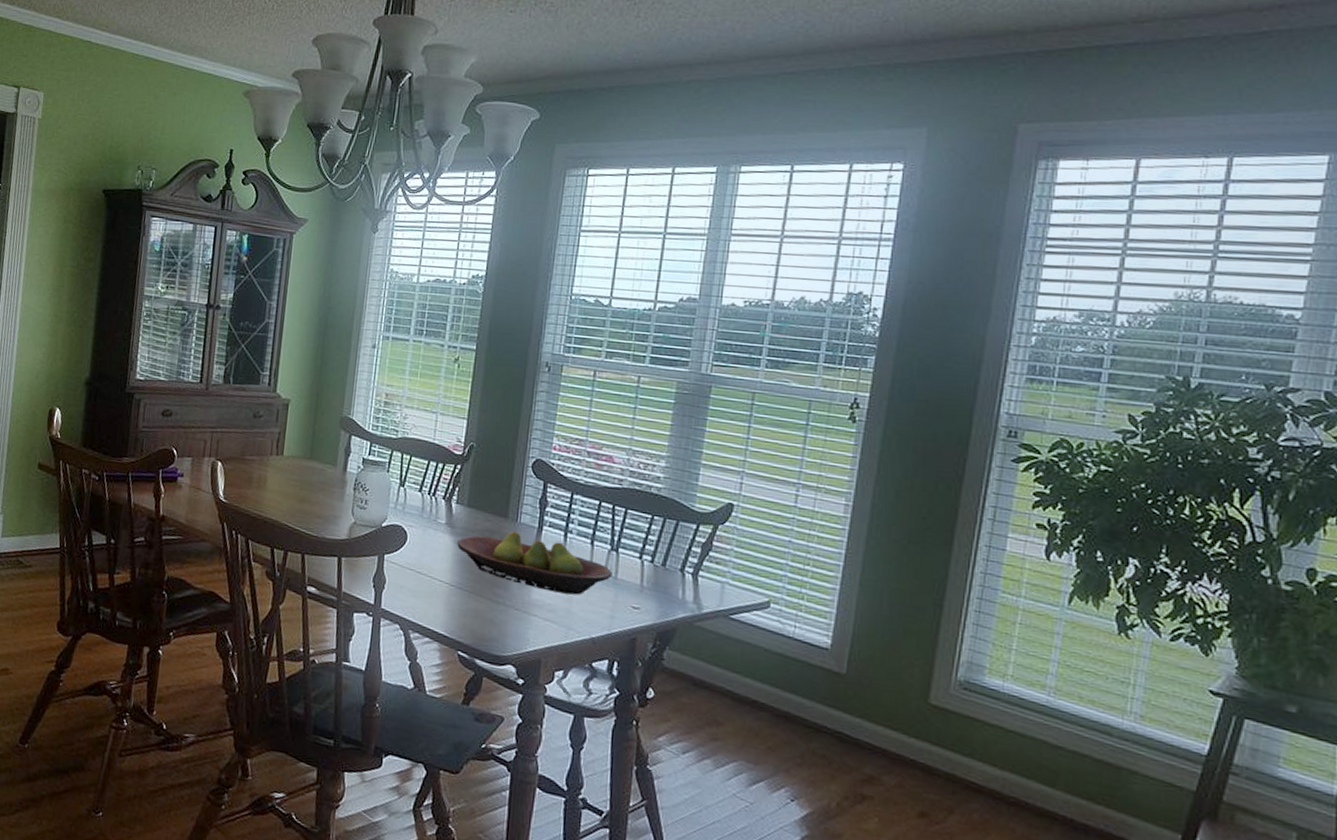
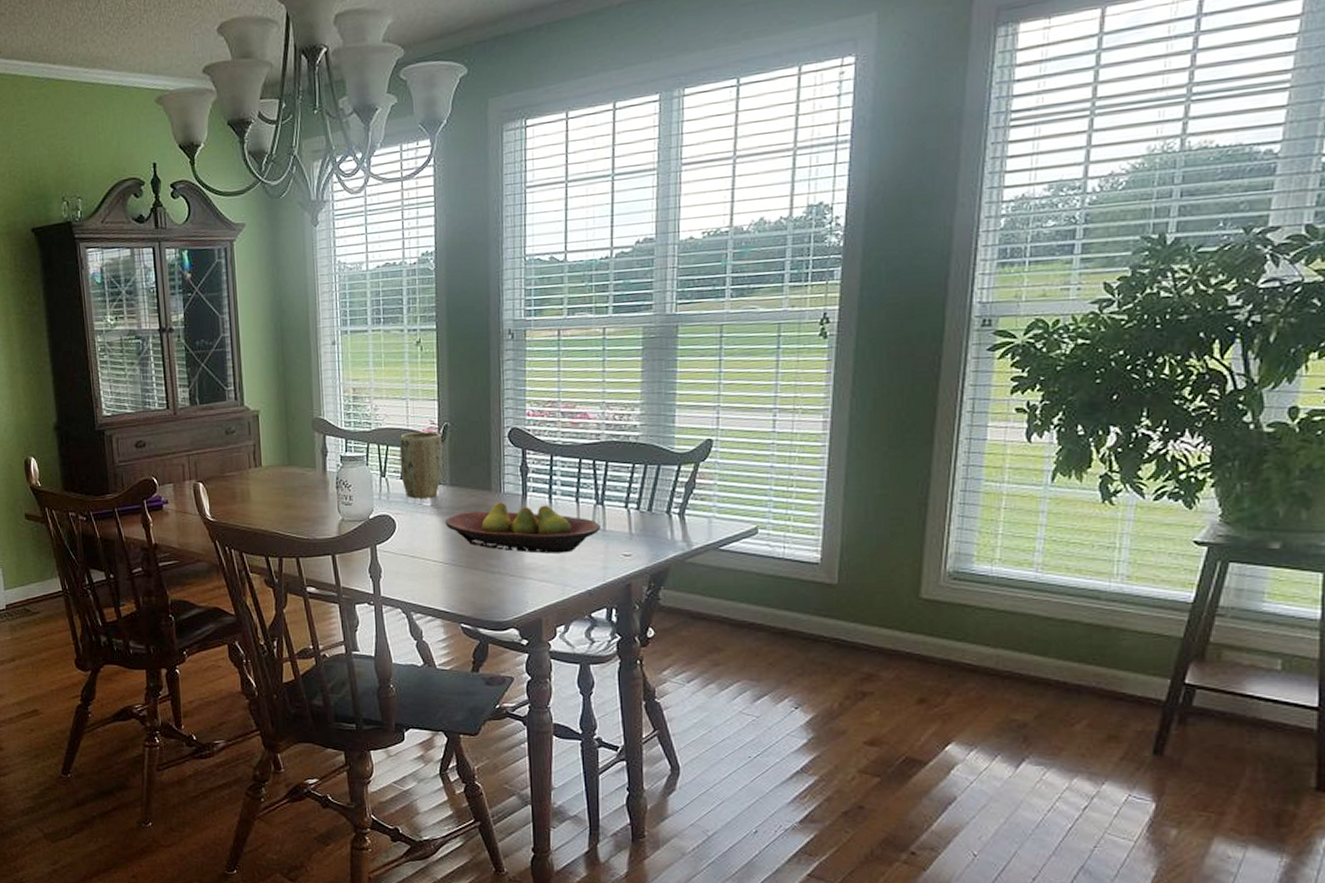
plant pot: none [420,446,466,516] -> present [399,432,443,499]

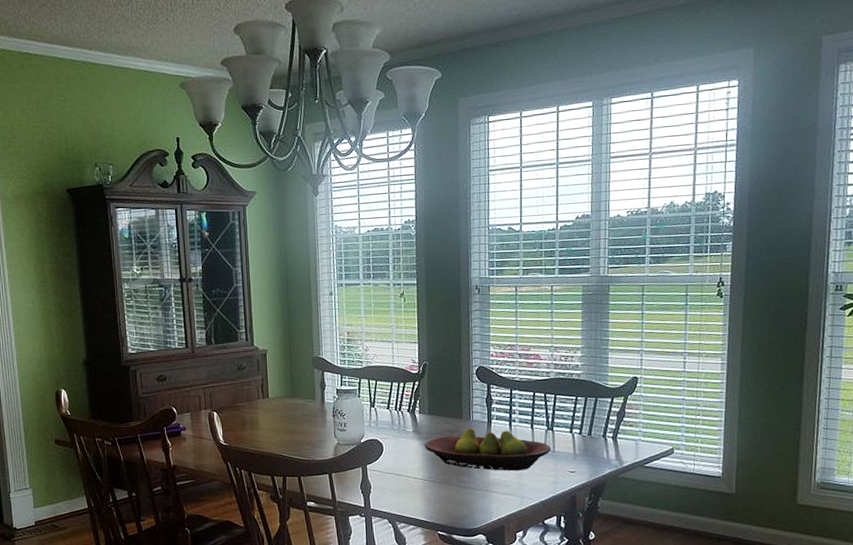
plant pot: present [399,432,443,499] -> none [386,369,422,425]

